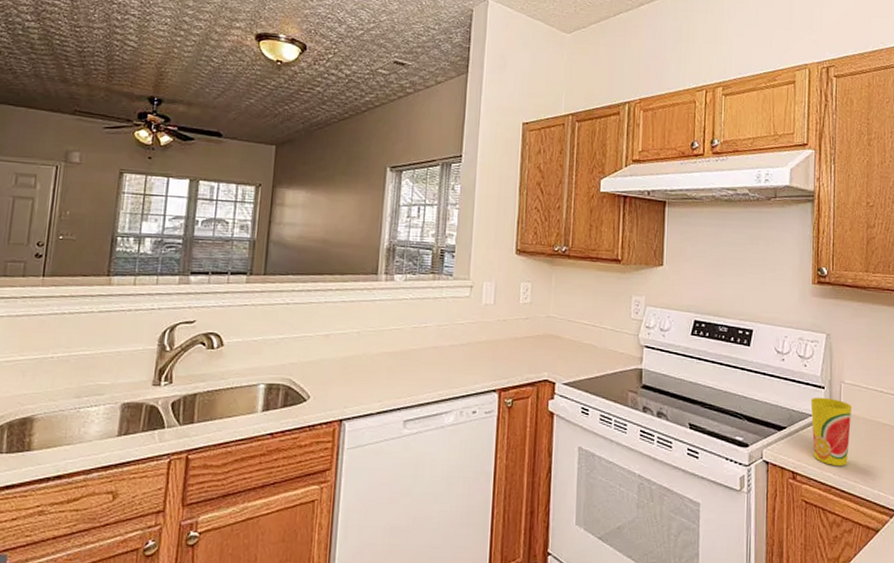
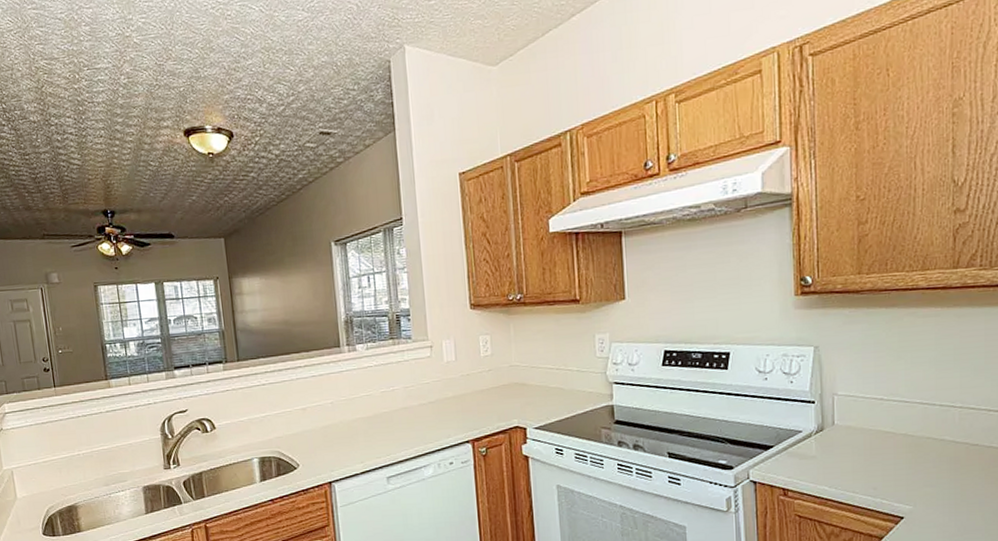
cup: present [810,397,853,466] -> none [799,411,848,479]

